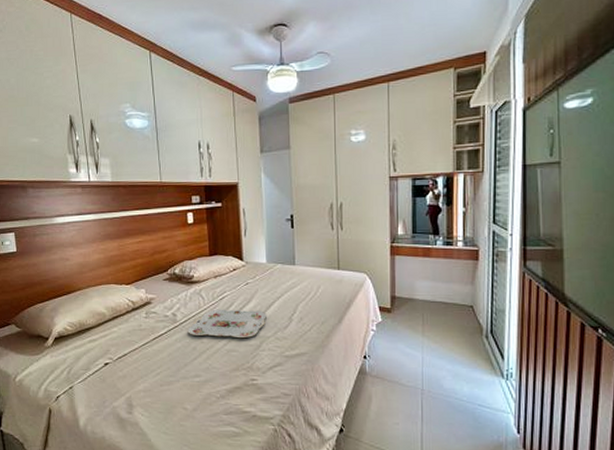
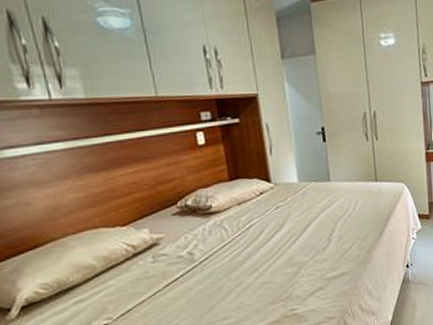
serving tray: present [187,309,267,339] -> none [209,235,303,274]

